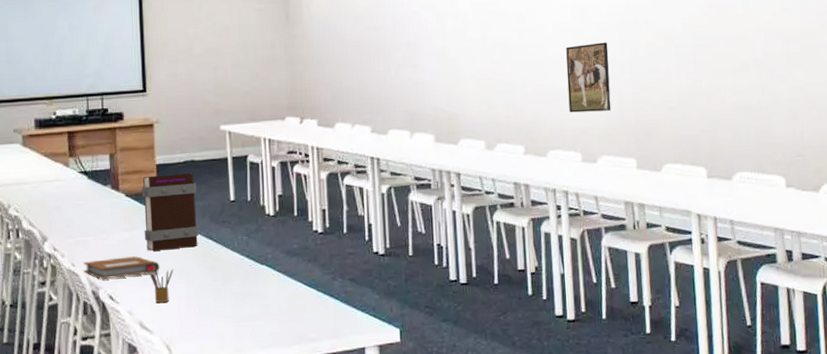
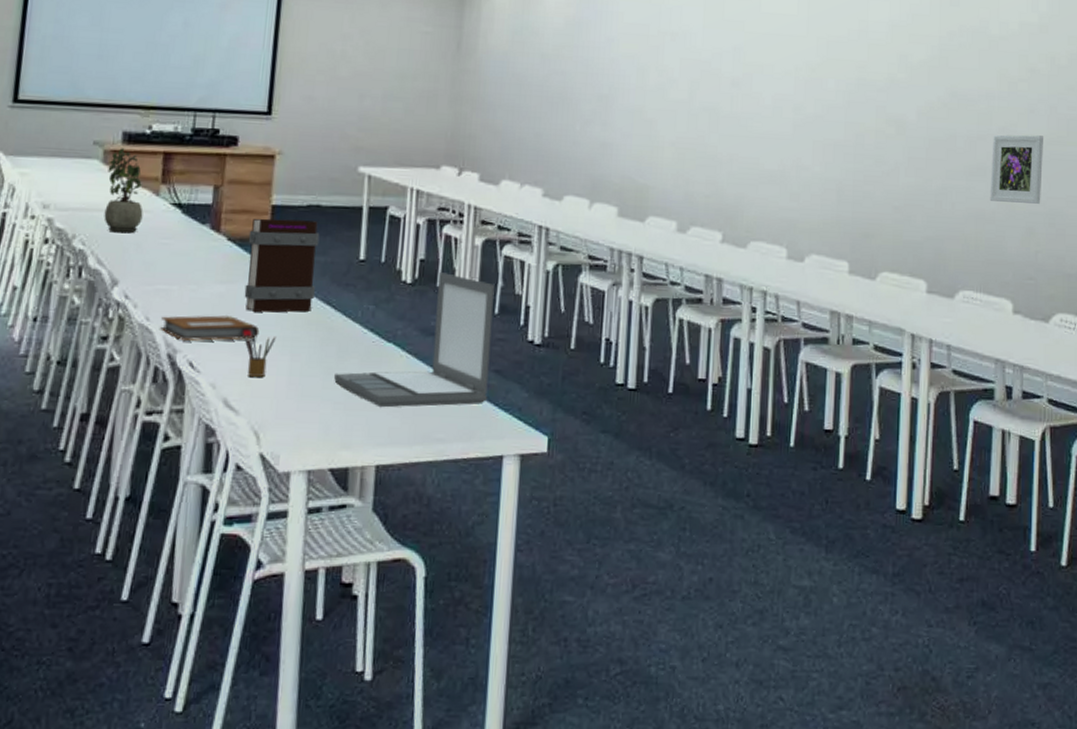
potted plant: none [27,132,59,200] -> present [104,148,143,233]
laptop: none [223,204,347,318] -> present [334,272,495,408]
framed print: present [566,42,612,113] -> none [779,122,832,203]
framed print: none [752,30,801,92] -> present [989,134,1044,204]

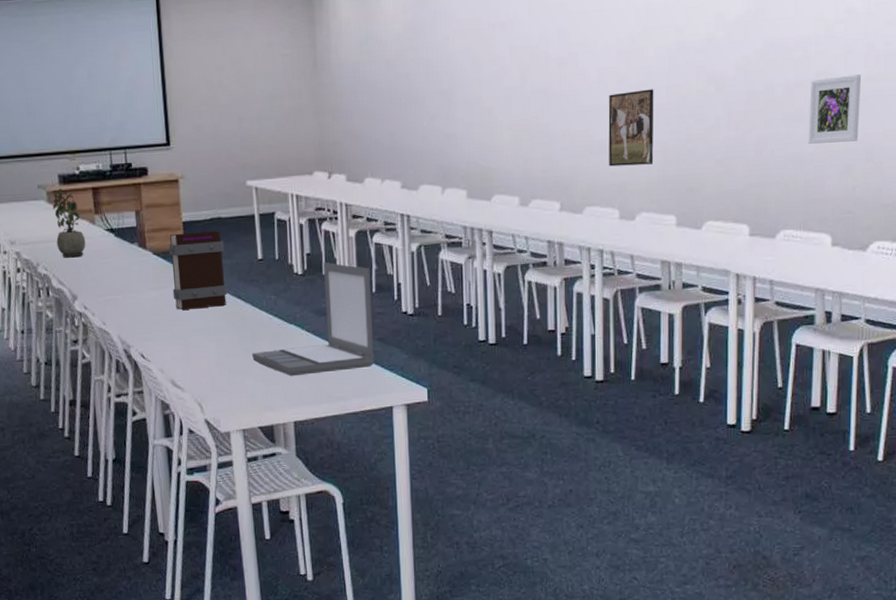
notebook: present [160,315,260,341] -> none [114,315,190,337]
pencil box: present [243,333,277,377] -> none [177,327,203,361]
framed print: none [779,122,832,203] -> present [608,89,654,167]

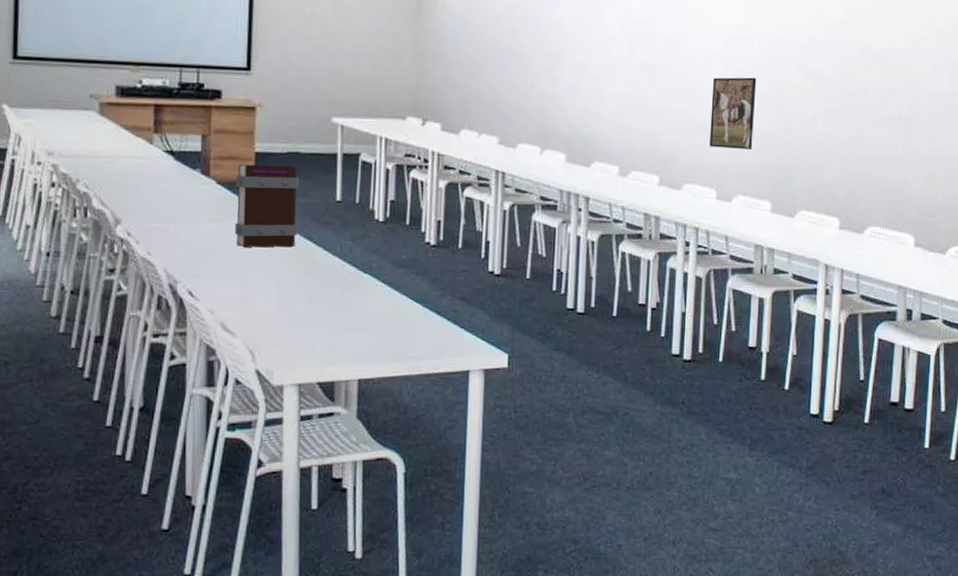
potted plant: present [52,188,86,258] -> none [104,101,139,178]
laptop: present [252,262,375,377] -> none [318,212,458,330]
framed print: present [808,75,862,144] -> none [896,88,946,150]

